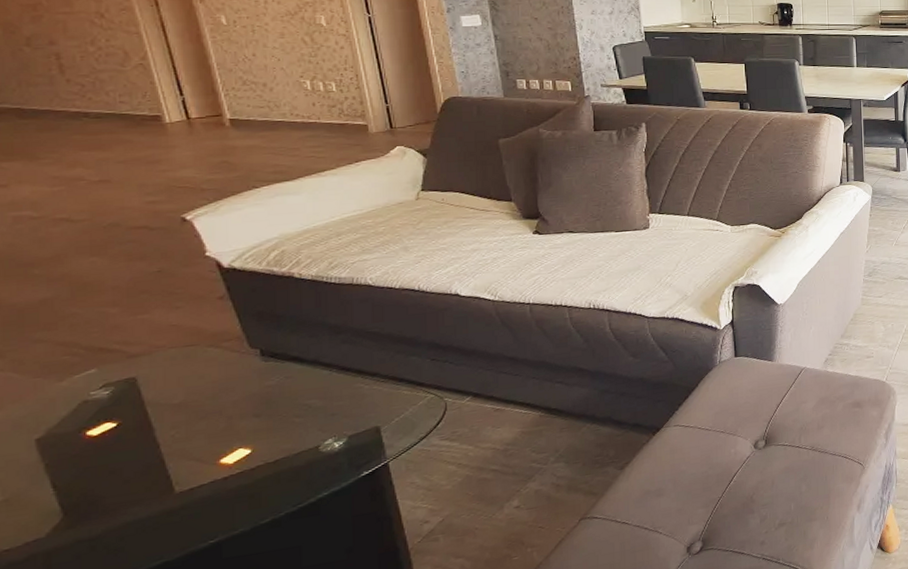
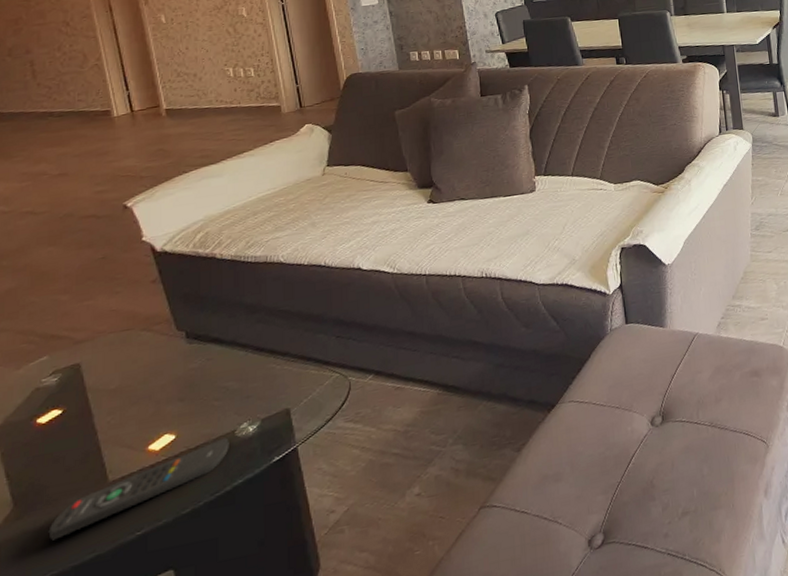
remote control: none [106,453,313,548] -> present [48,438,229,541]

